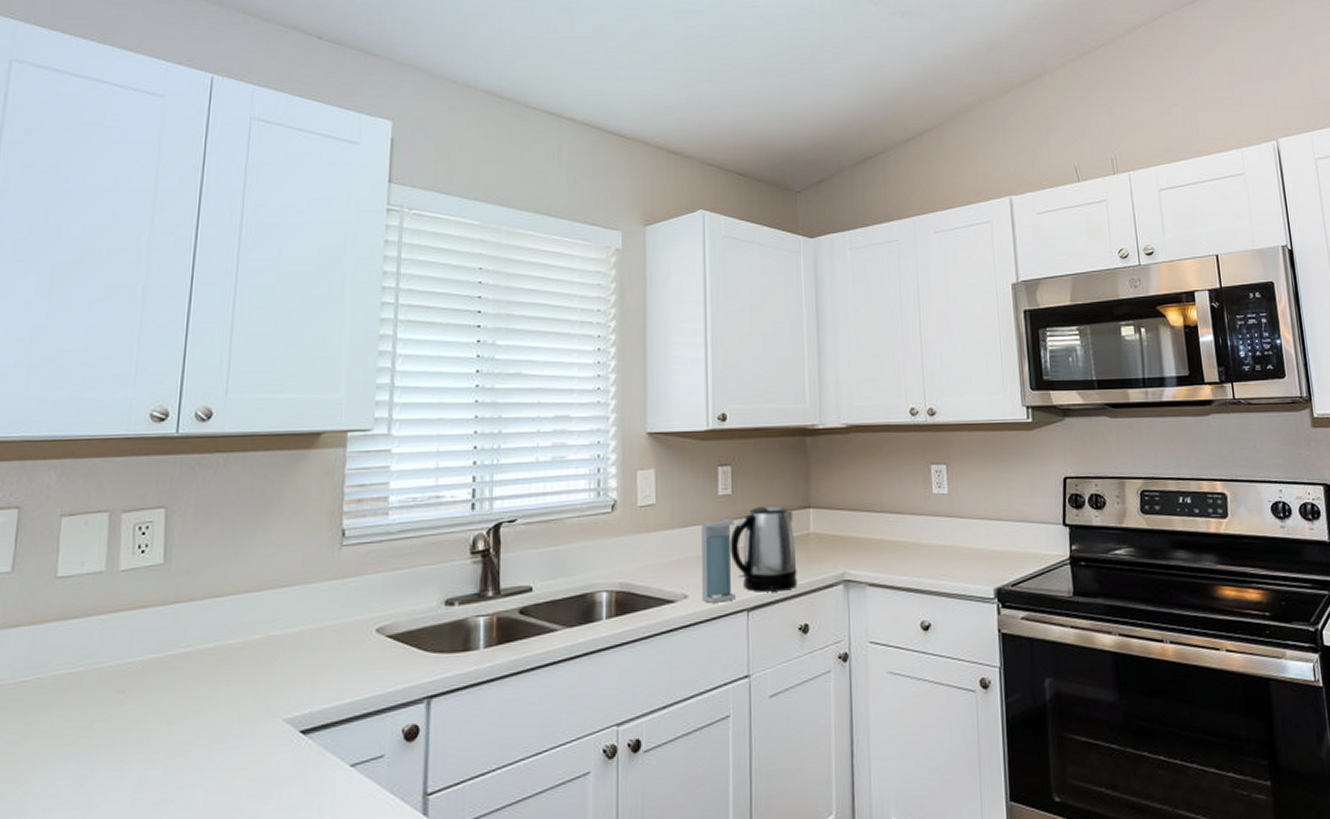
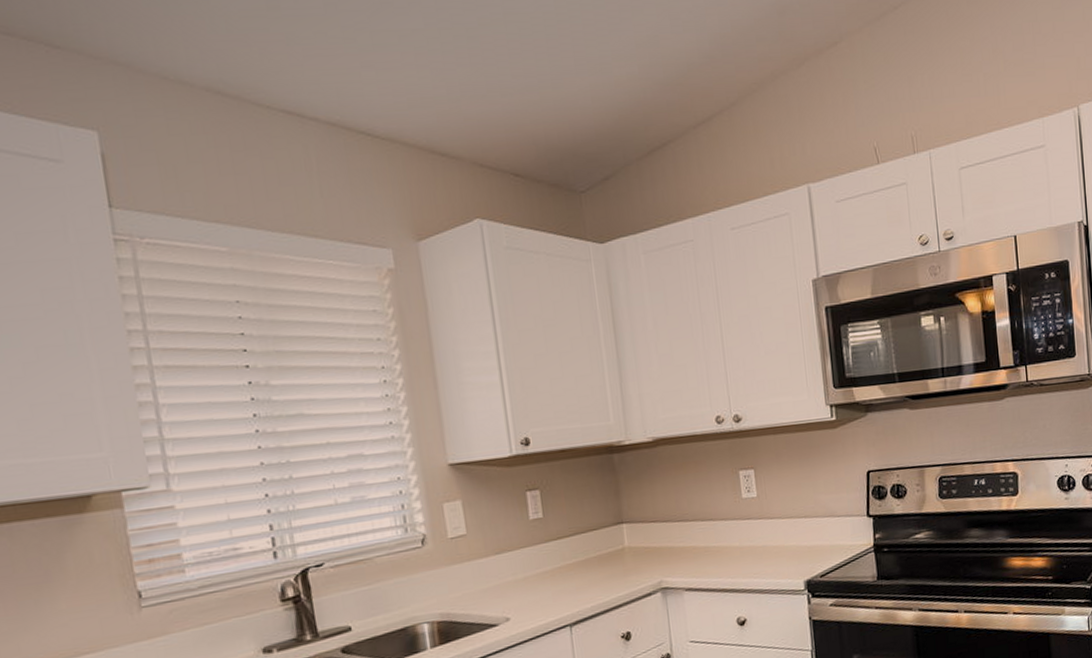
soap dispenser: present [701,519,736,603] -> none [515,542,558,623]
kettle: present [730,505,798,592] -> none [546,524,617,608]

